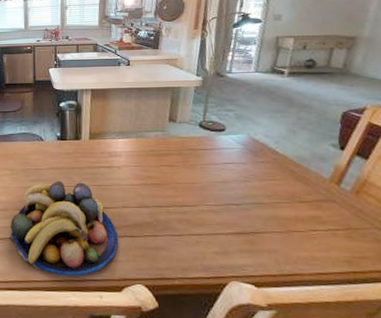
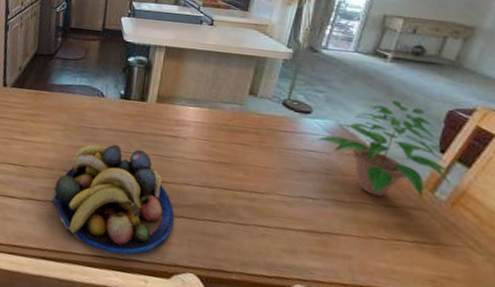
potted plant: none [234,109,352,195] -> present [319,99,451,198]

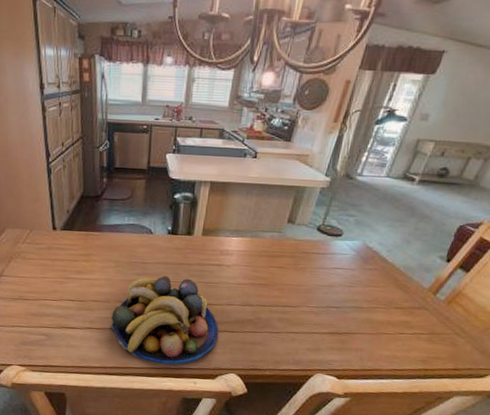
potted plant: present [319,99,451,198] -> none [346,218,453,301]

